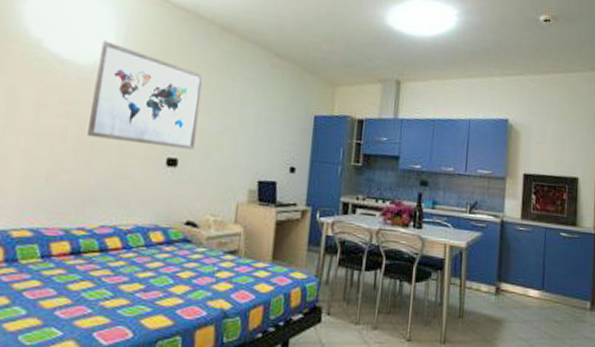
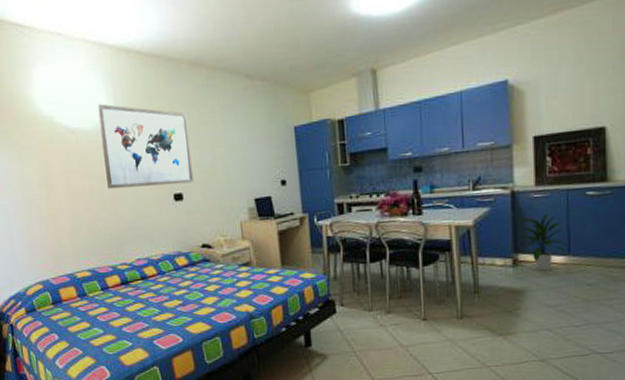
indoor plant: none [502,246,543,303] -> present [517,212,569,271]

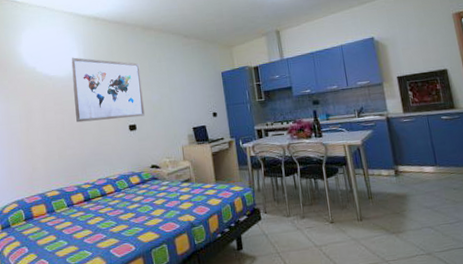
indoor plant: present [517,212,569,271] -> none [394,133,435,179]

